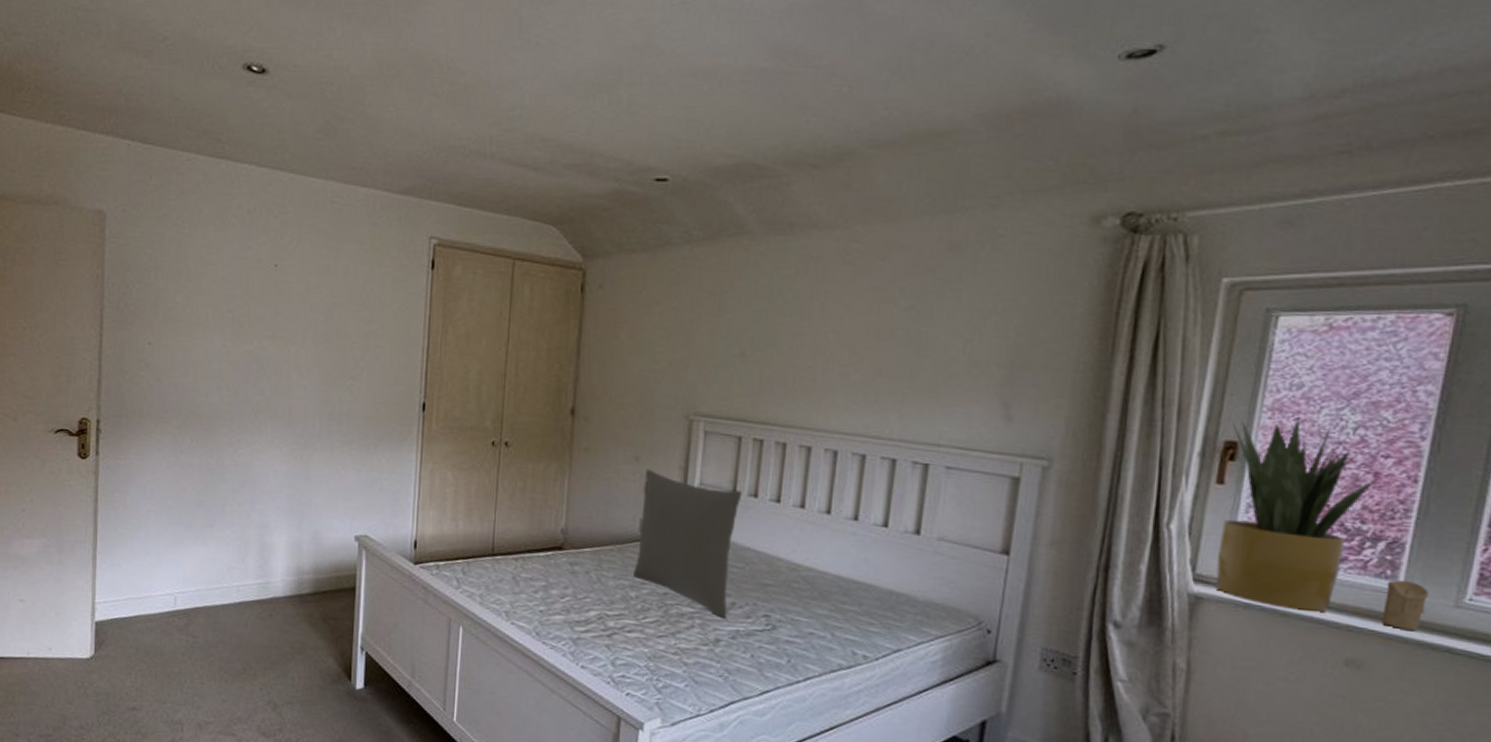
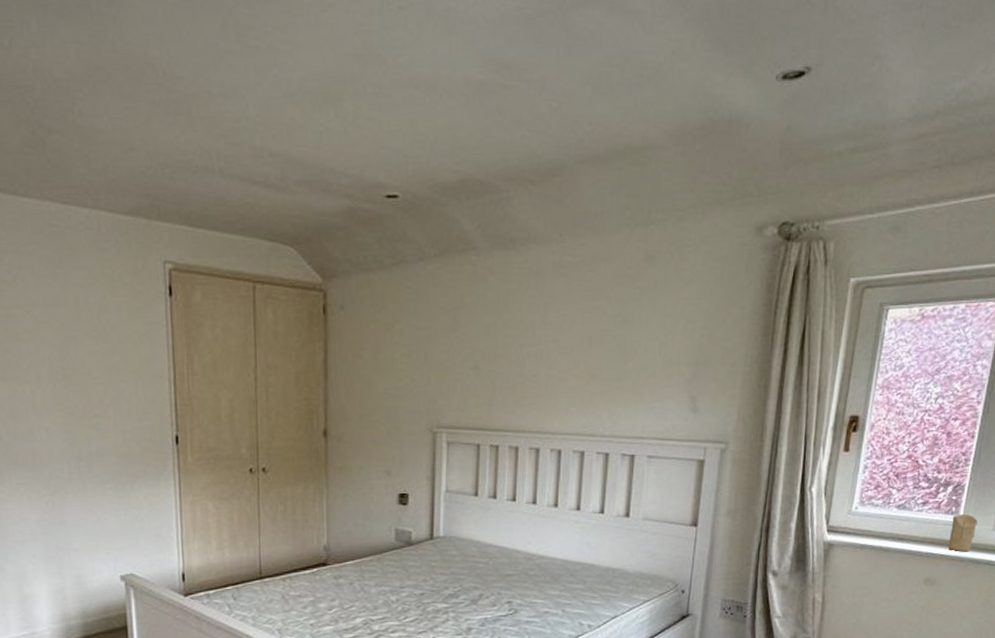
pillow: present [633,468,743,620] -> none [393,481,483,610]
planter: present [1215,416,1377,613] -> none [842,391,949,546]

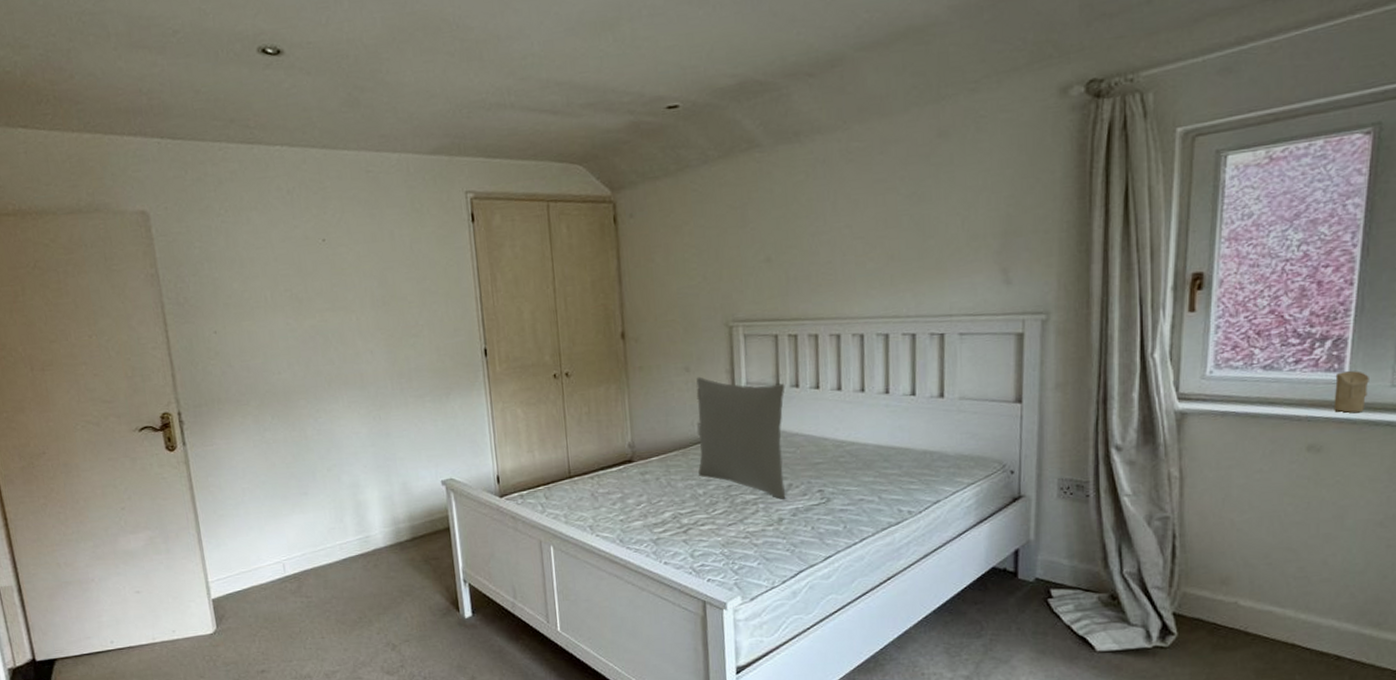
pillow: none [393,481,483,610] -> present [696,376,786,500]

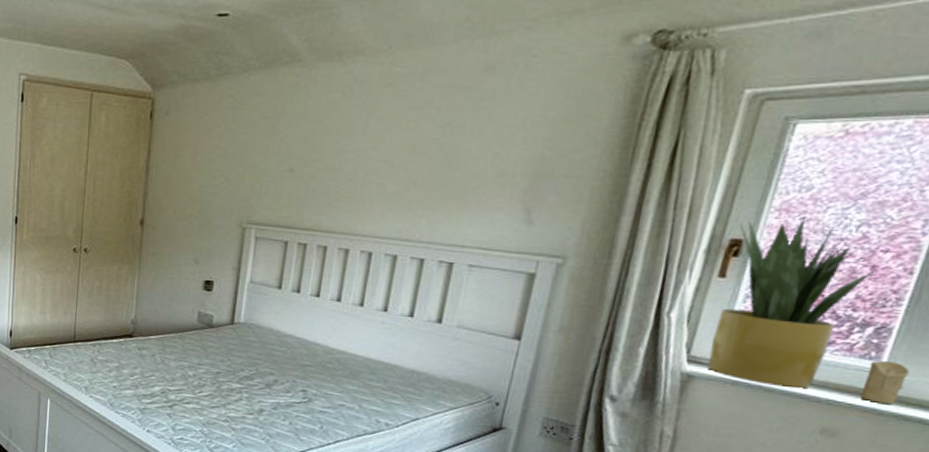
pillow: present [696,376,786,500] -> none [192,269,287,394]
planter: none [1196,242,1320,412] -> present [707,215,874,389]

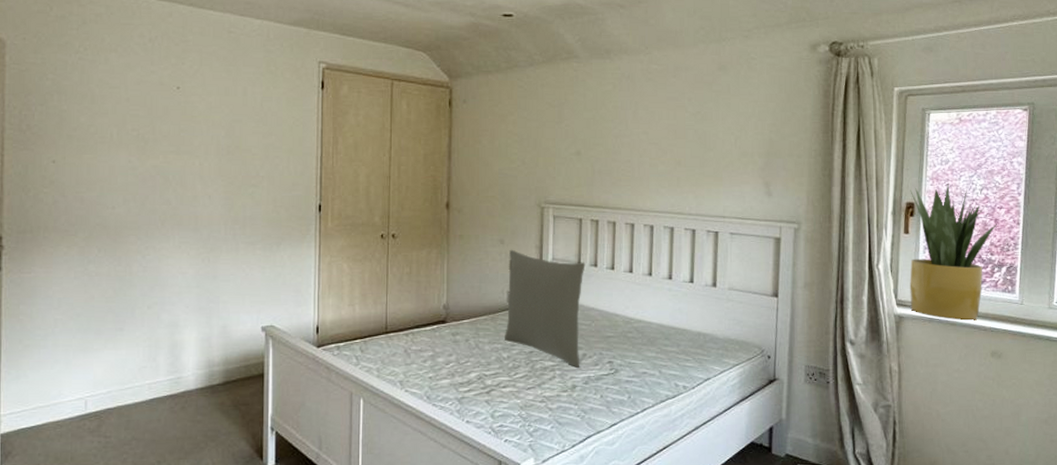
pillow: none [192,269,287,394] -> present [505,249,586,369]
candle: present [860,360,910,405] -> none [1009,292,1033,328]

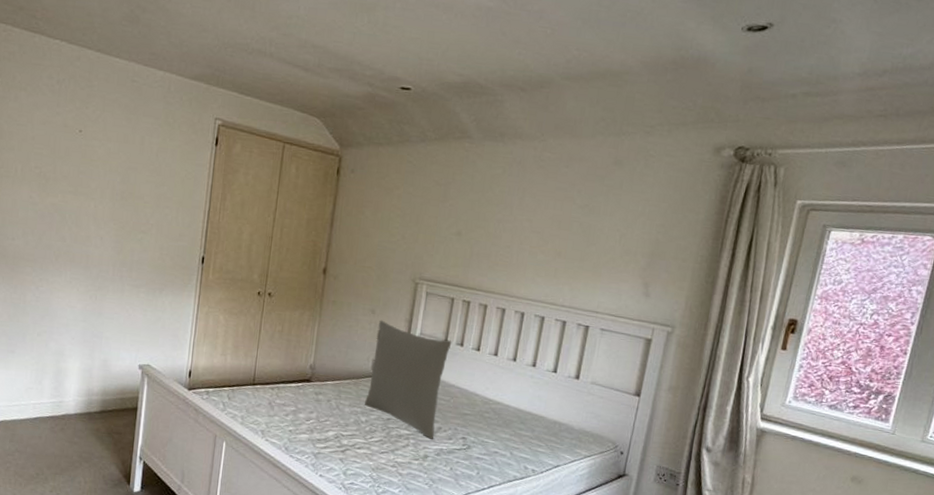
planter: present [910,182,997,321] -> none [775,303,882,444]

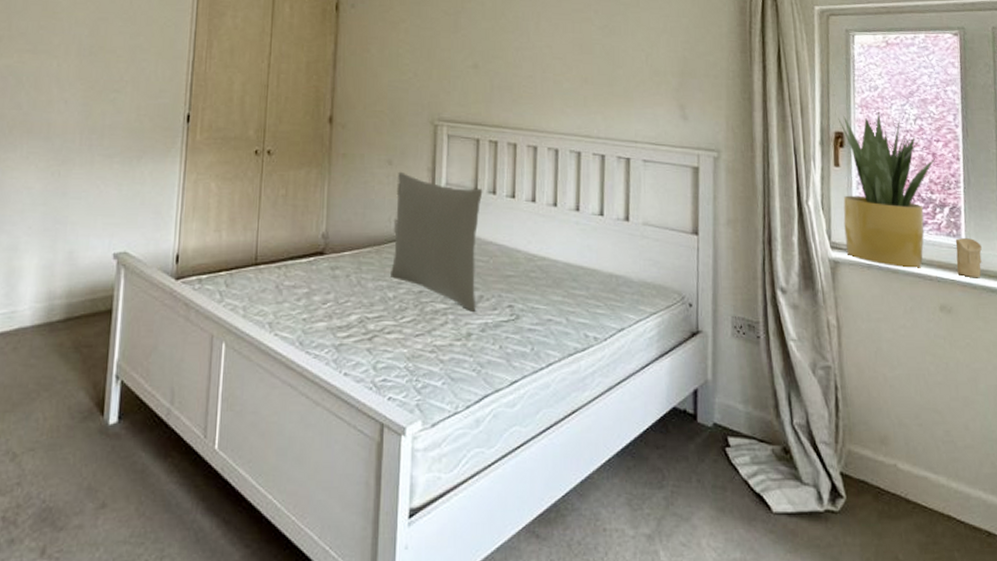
planter: none [775,303,882,444] -> present [838,111,935,268]
candle: none [876,422,907,458] -> present [955,237,982,278]

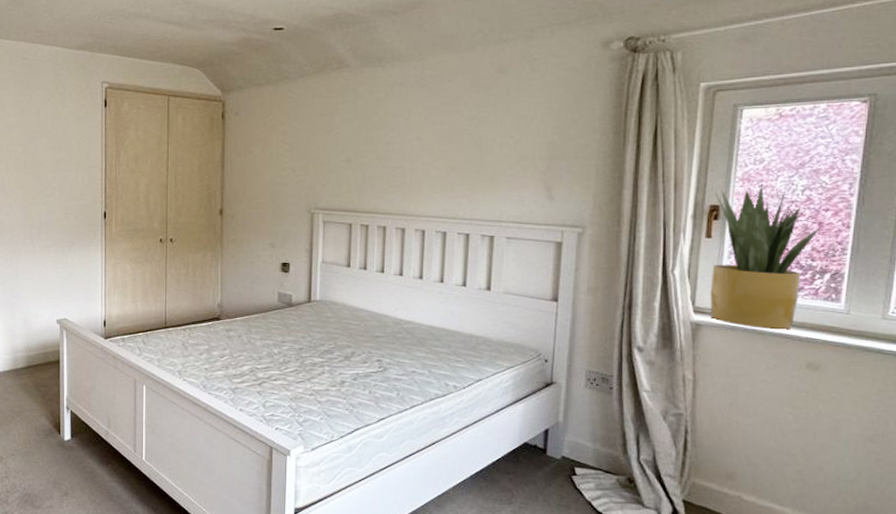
pillow: present [391,171,483,313] -> none [276,253,355,366]
candle: present [955,237,982,278] -> none [831,301,863,339]

